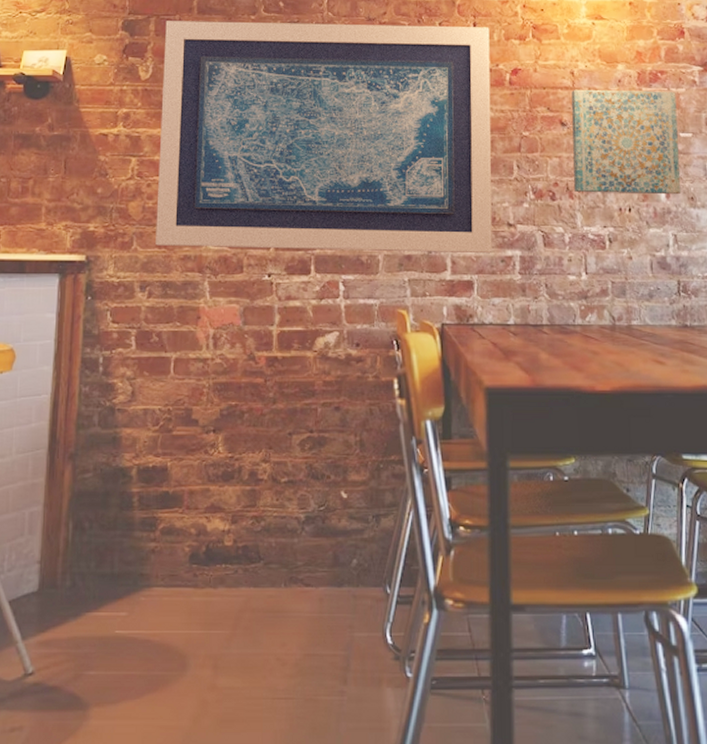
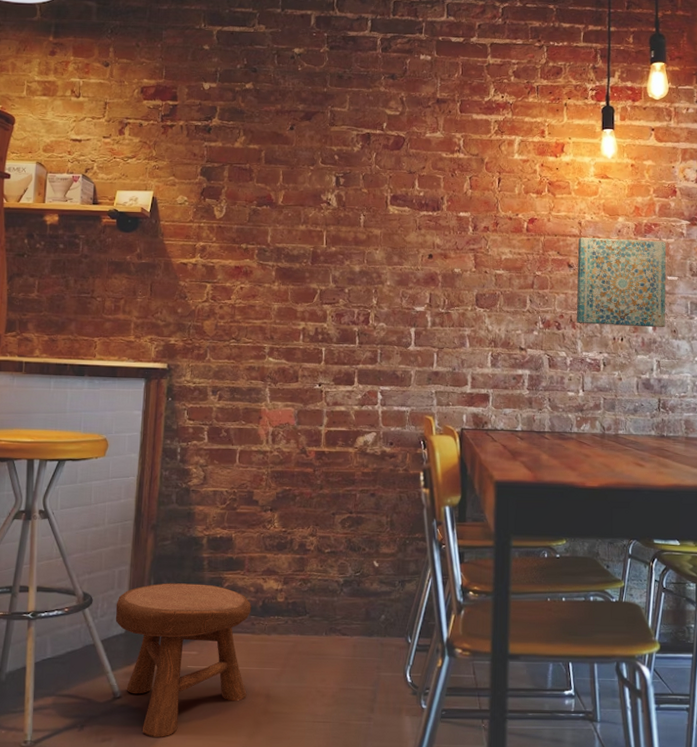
stool: none [25,526,193,724] -> present [115,583,251,737]
wall art: present [156,21,492,254] -> none [226,169,512,372]

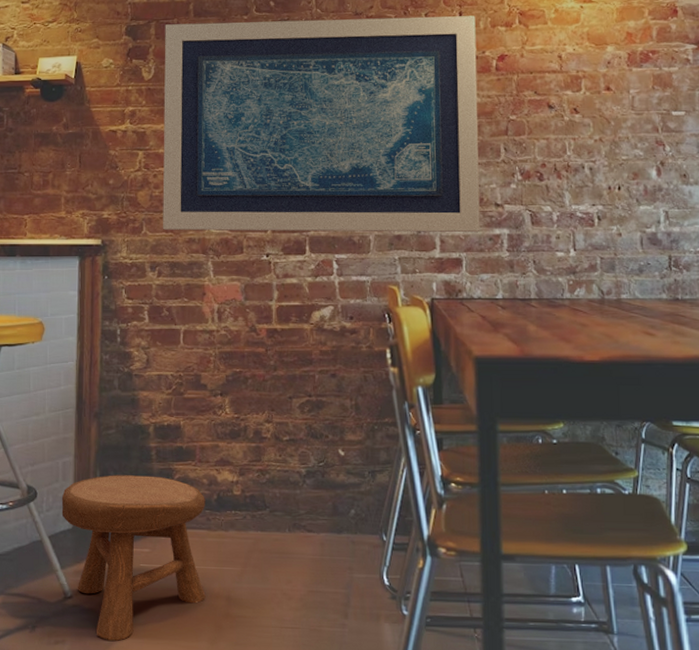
wall art: none [226,169,512,372] -> present [162,15,480,233]
wall art: present [577,237,666,328] -> none [559,70,673,173]

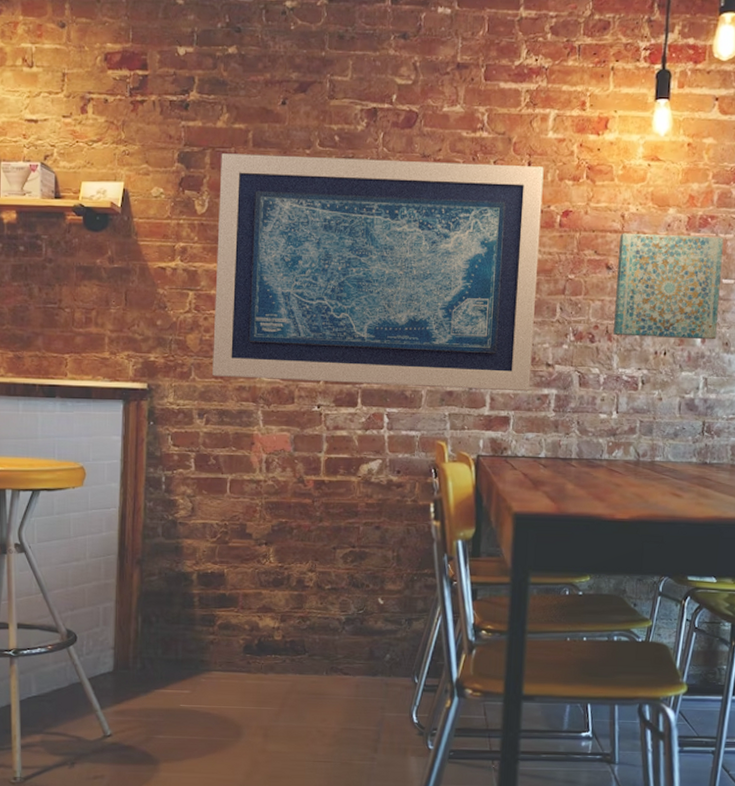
stool: present [61,475,206,641] -> none [102,620,246,775]
wall art: none [559,70,673,173] -> present [613,233,724,340]

